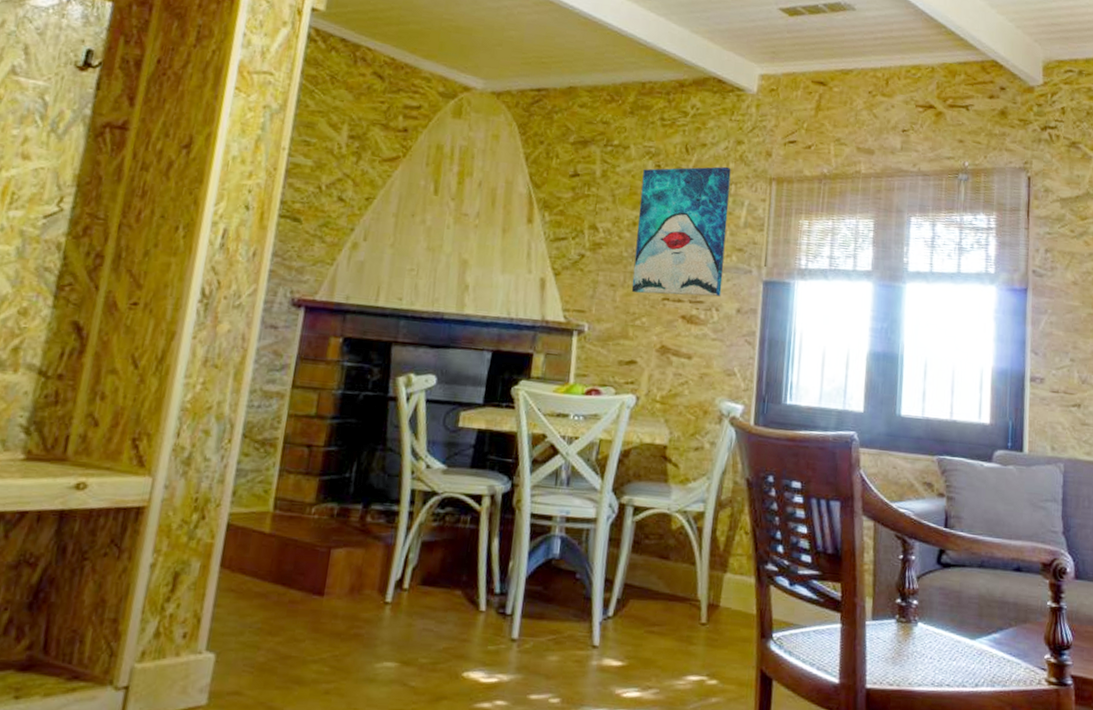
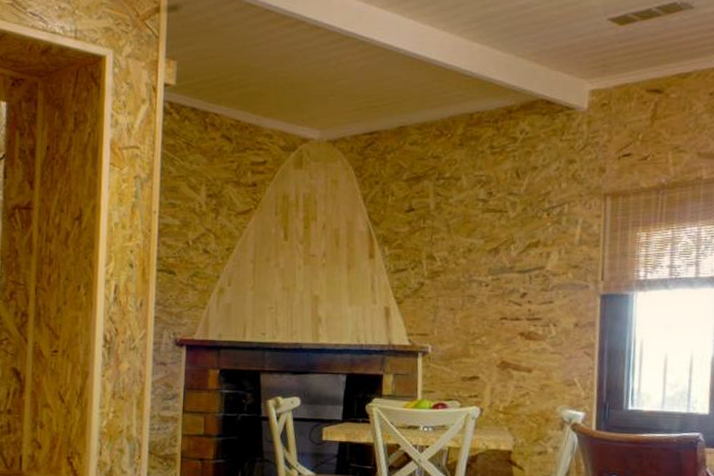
wall art: present [631,166,731,297] -> none [470,187,564,315]

